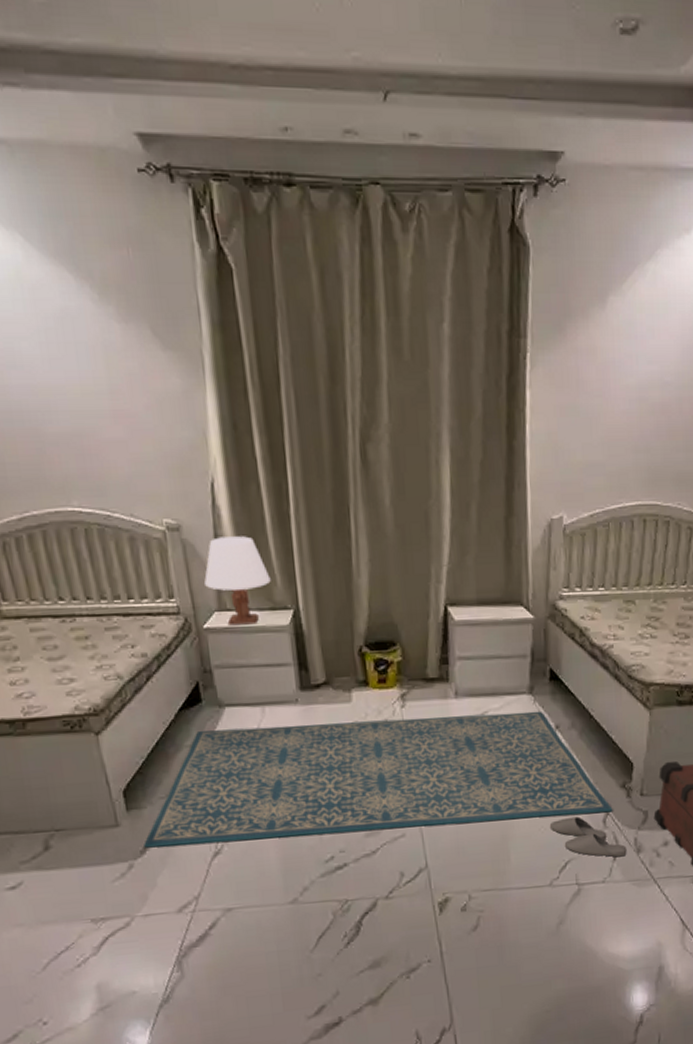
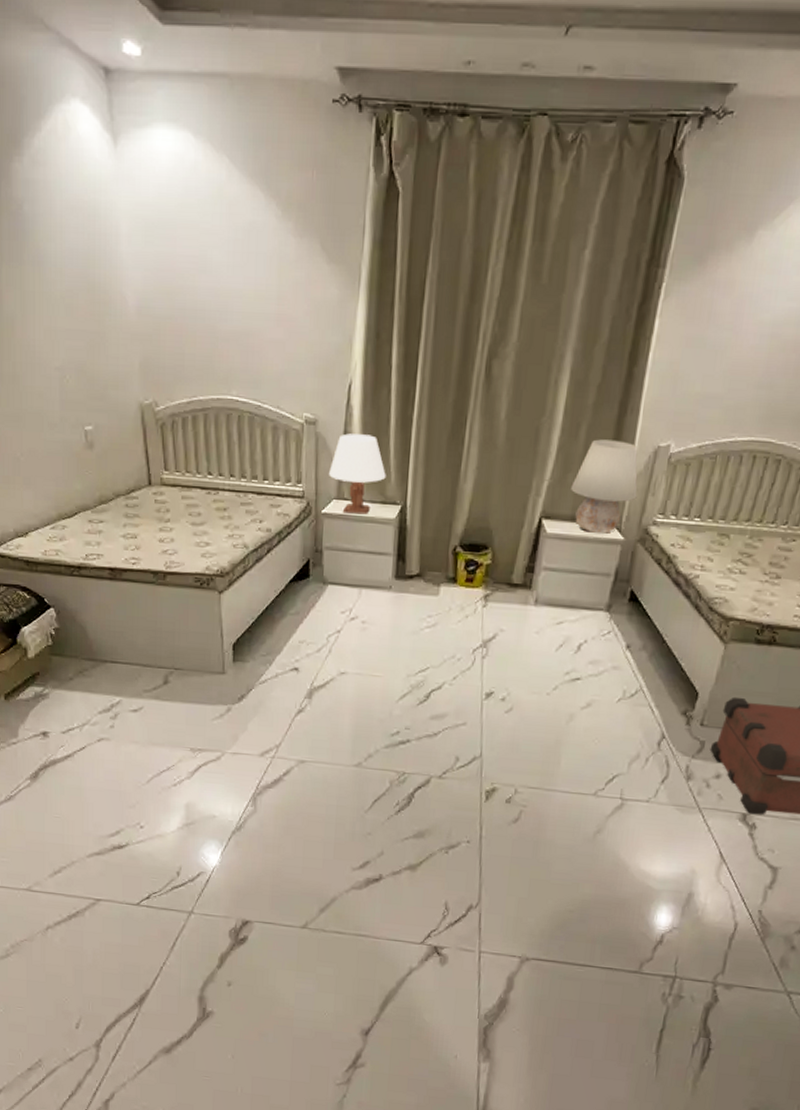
rug: present [144,711,613,848] -> none [242,602,670,736]
table lamp: none [471,517,539,616] -> present [571,439,638,534]
slippers: present [549,816,627,857] -> none [603,734,677,781]

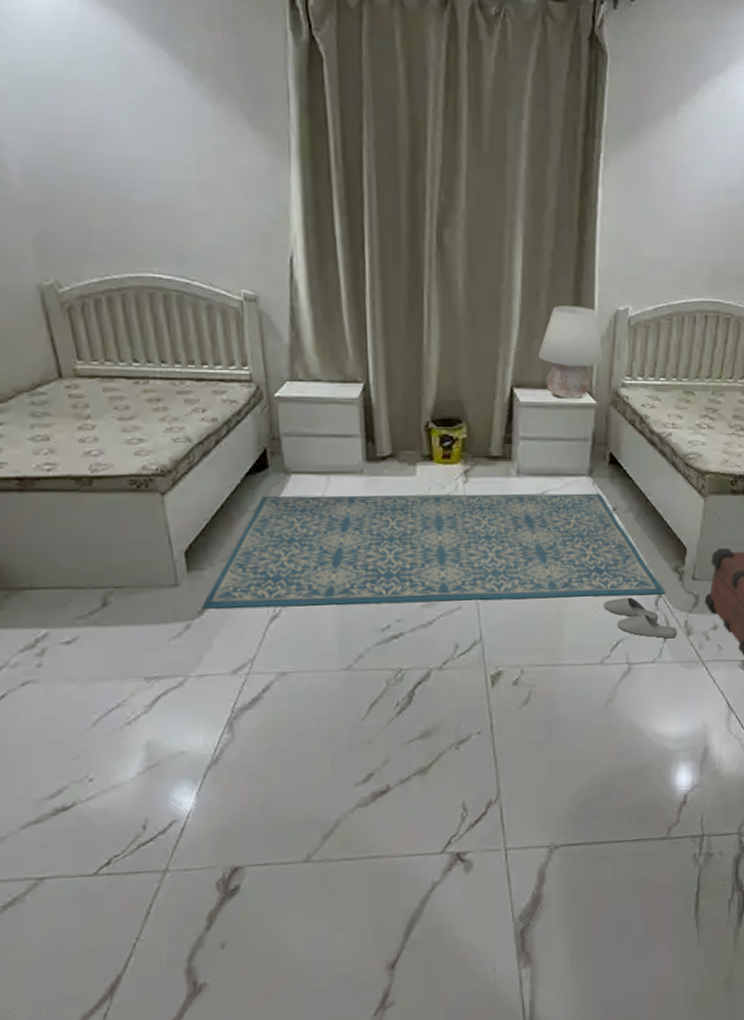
rug: none [242,602,670,736] -> present [202,493,665,609]
table lamp: present [329,433,386,515] -> none [278,310,343,395]
slippers: none [603,734,677,781] -> present [603,597,677,639]

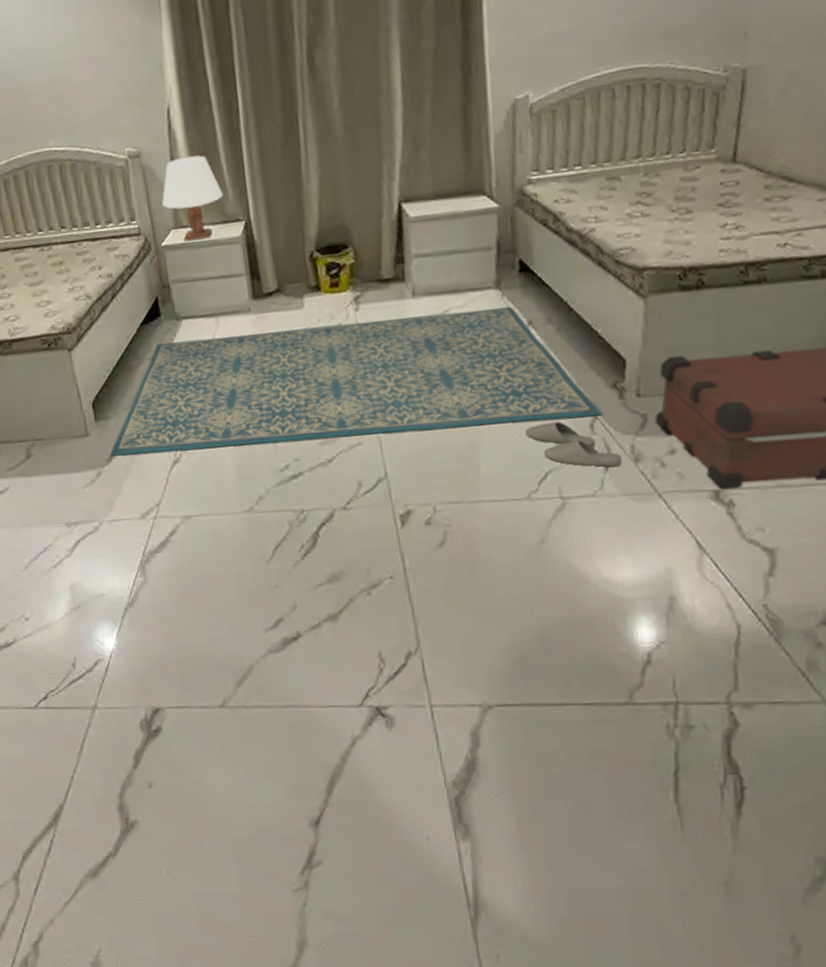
table lamp: none [278,310,343,395] -> present [162,155,223,242]
table lamp: present [538,306,603,400] -> none [426,102,503,207]

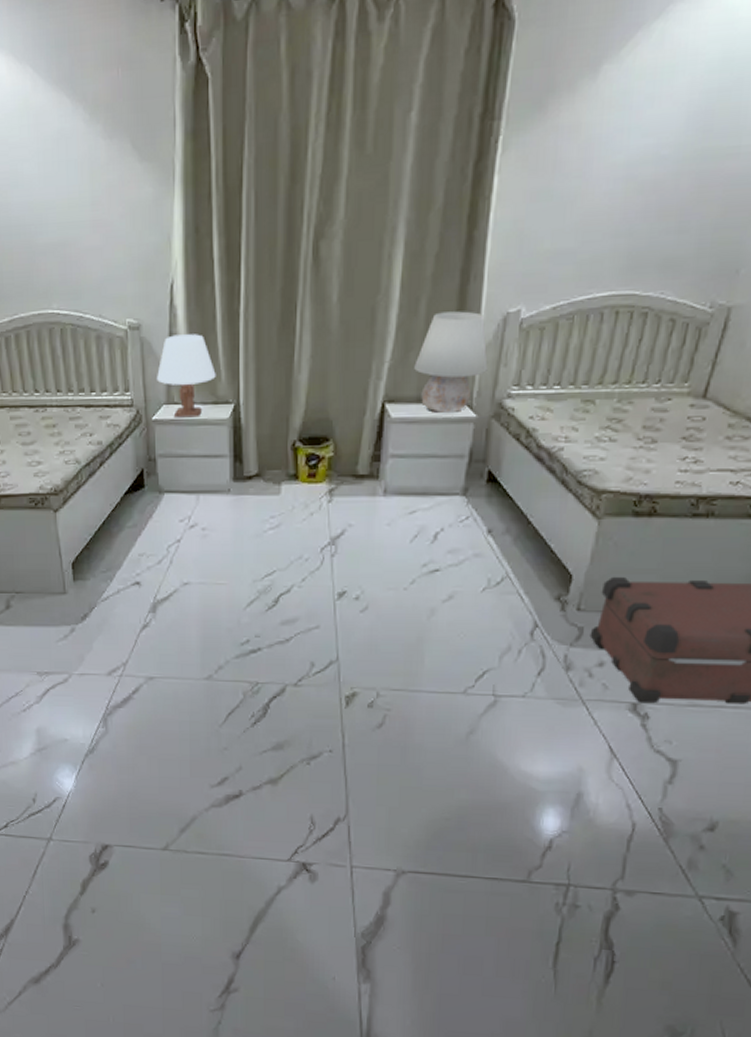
rug: present [110,306,602,457] -> none [85,513,543,625]
table lamp: none [426,102,503,207] -> present [414,311,488,414]
slippers: present [525,421,622,468] -> none [470,626,554,673]

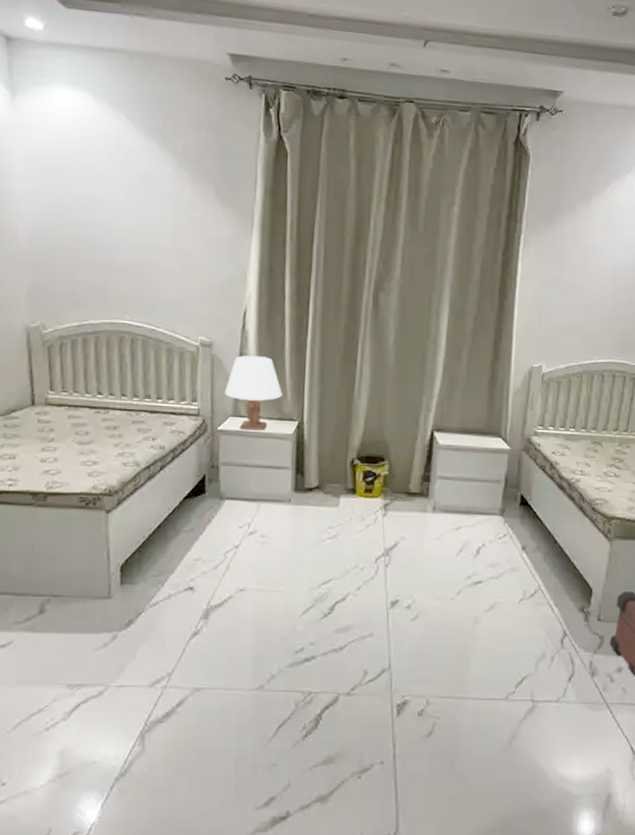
table lamp: present [414,311,488,414] -> none [458,361,518,445]

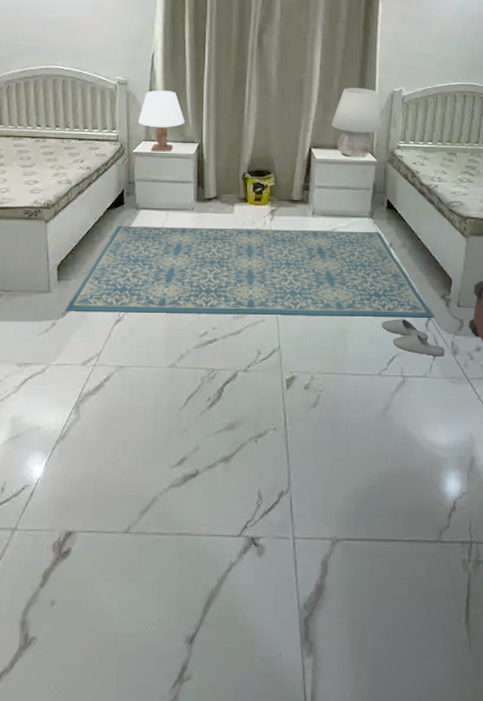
rug: none [130,518,571,634] -> present [66,225,434,318]
table lamp: none [458,361,518,445] -> present [331,88,382,158]
slippers: none [509,634,582,678] -> present [381,319,445,357]

